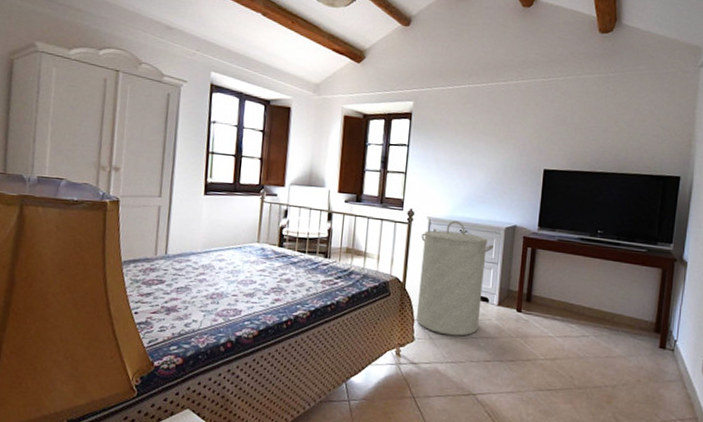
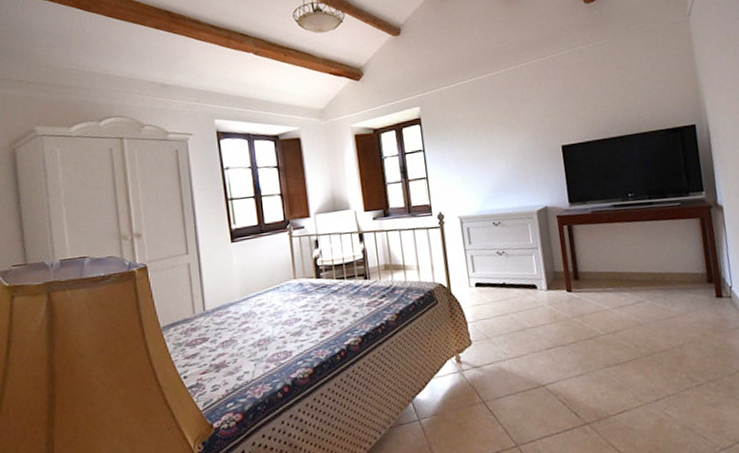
laundry hamper: present [416,220,493,336] -> none [456,214,533,332]

